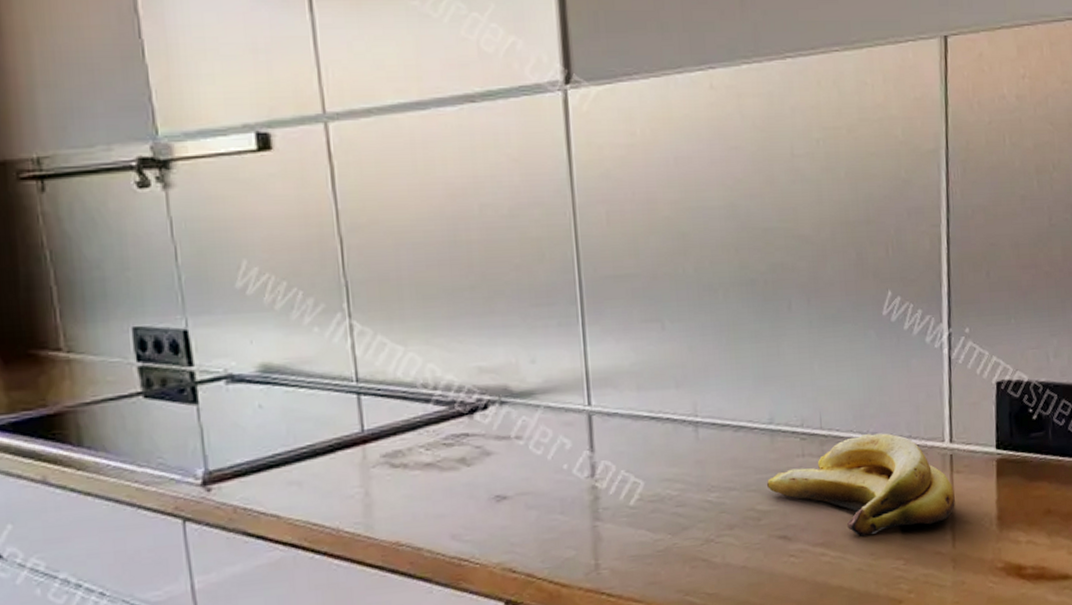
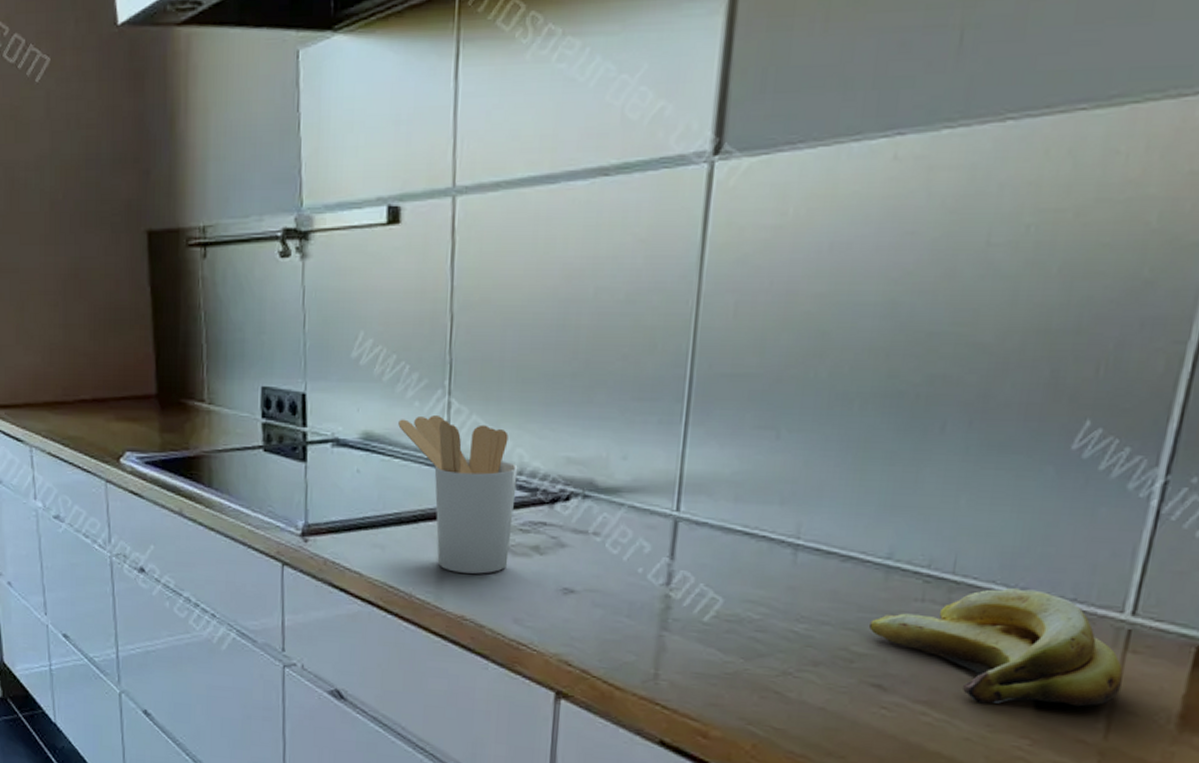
utensil holder: none [298,339,436,498] -> present [398,416,518,574]

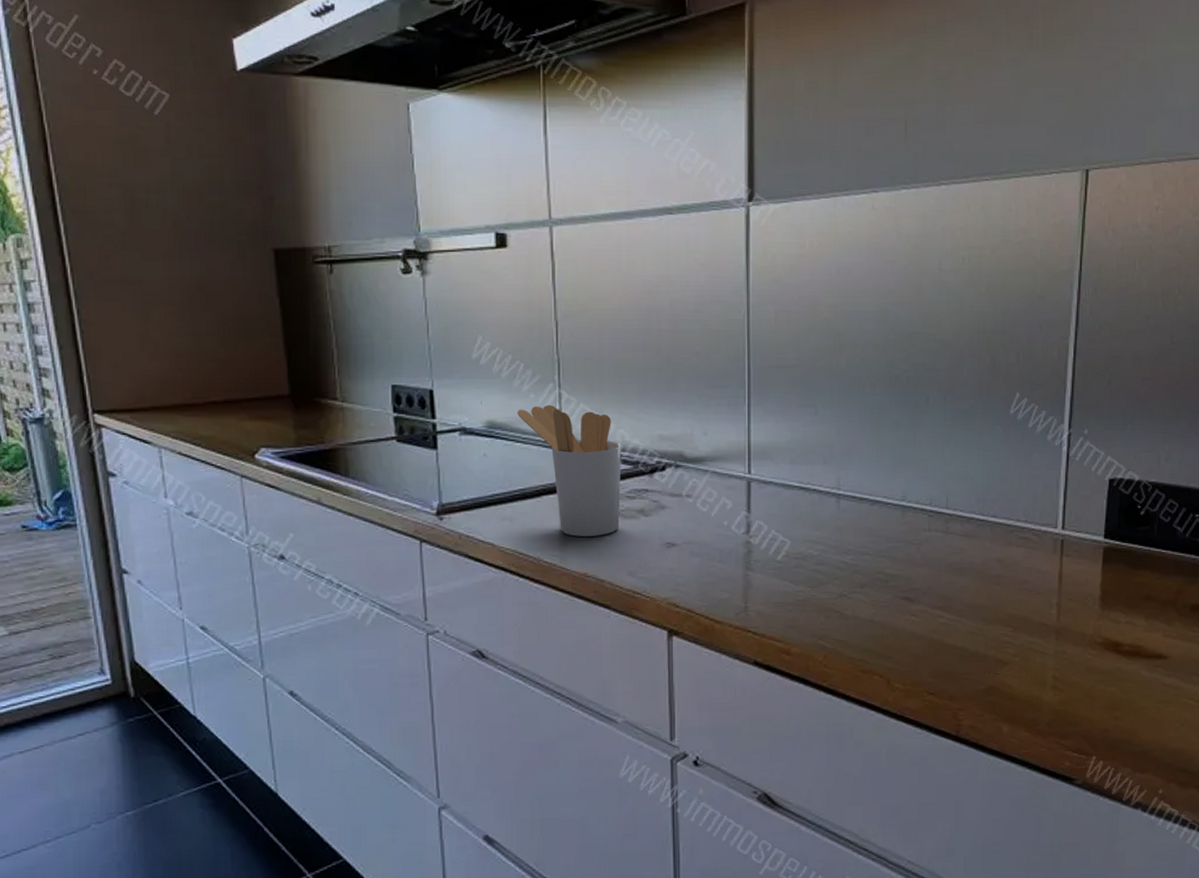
banana: present [869,587,1123,707] -> none [896,515,1062,604]

